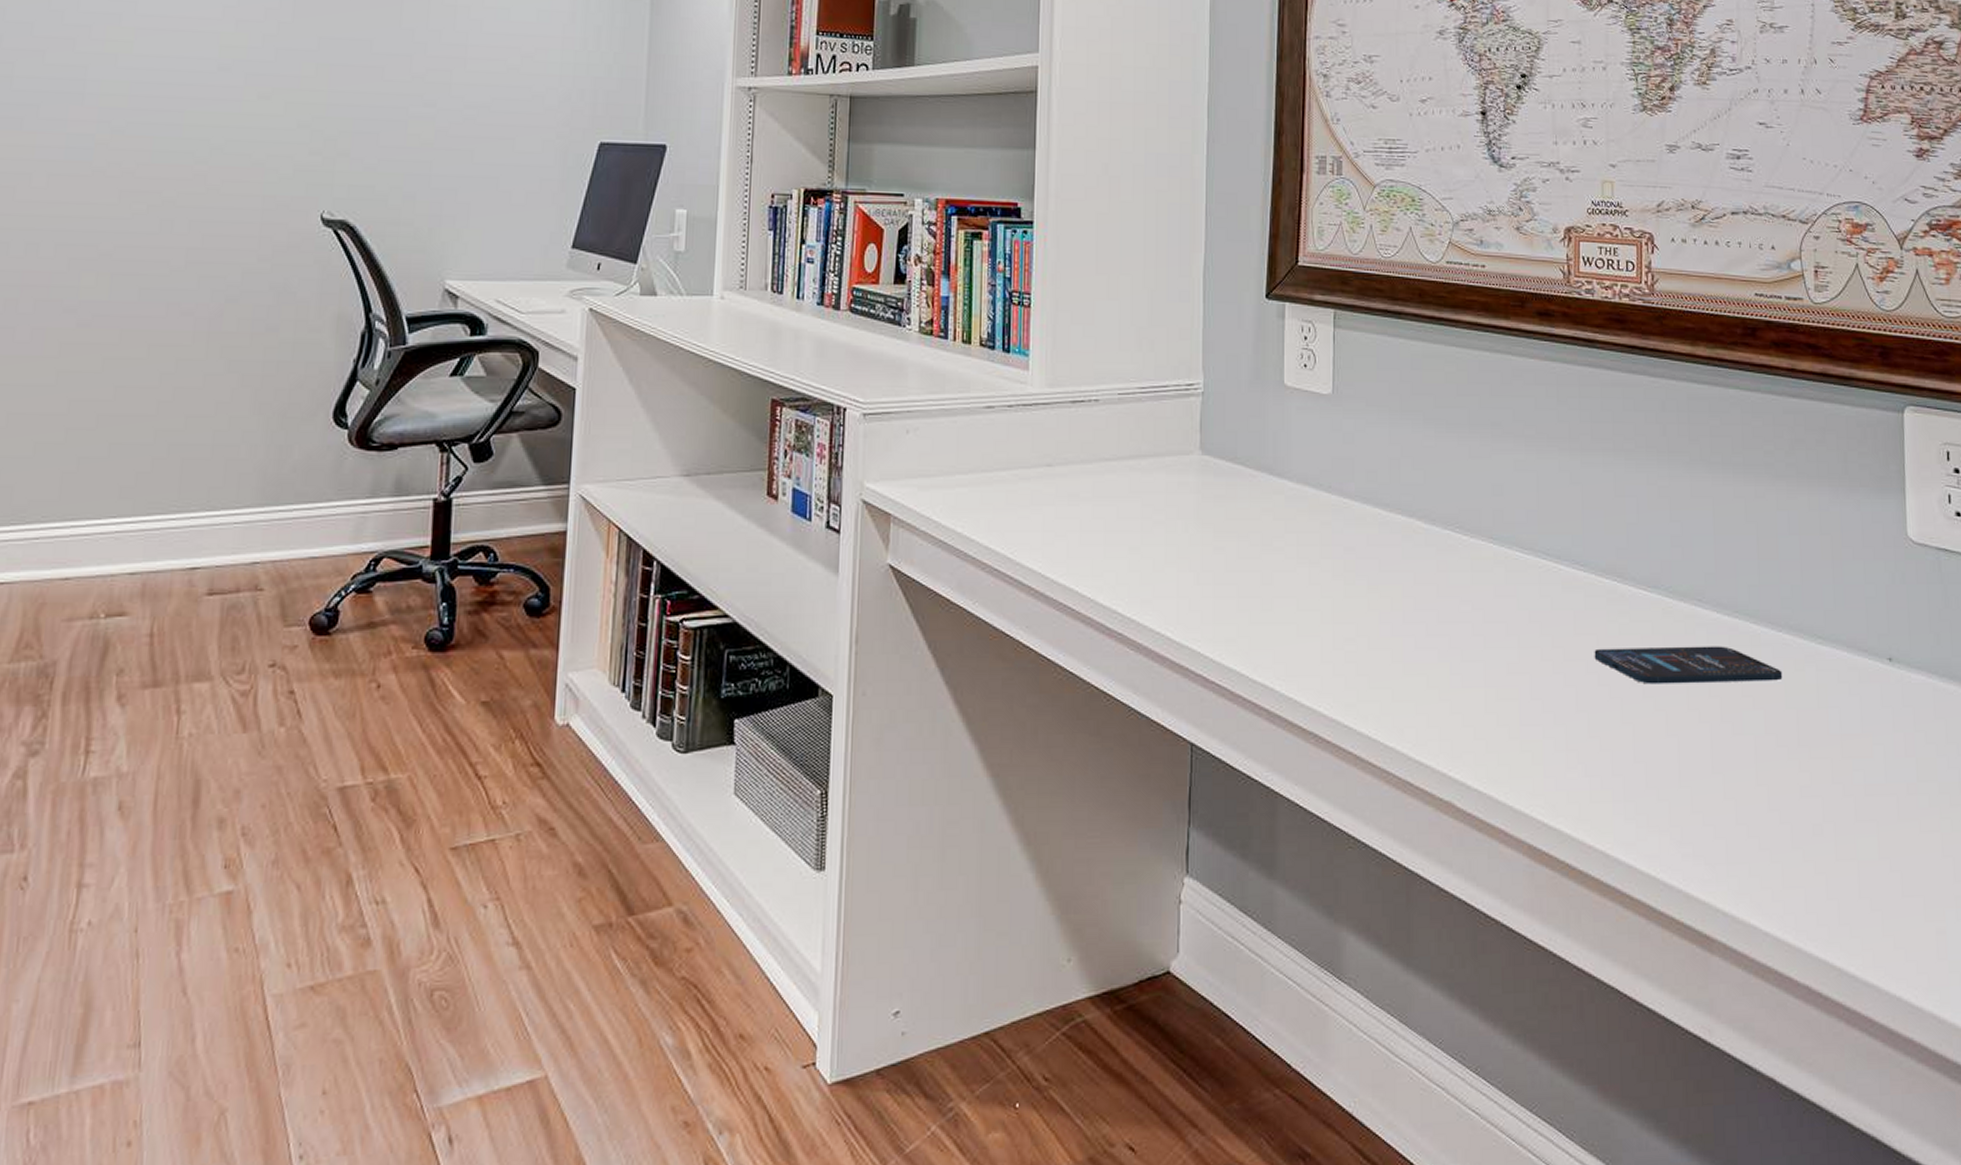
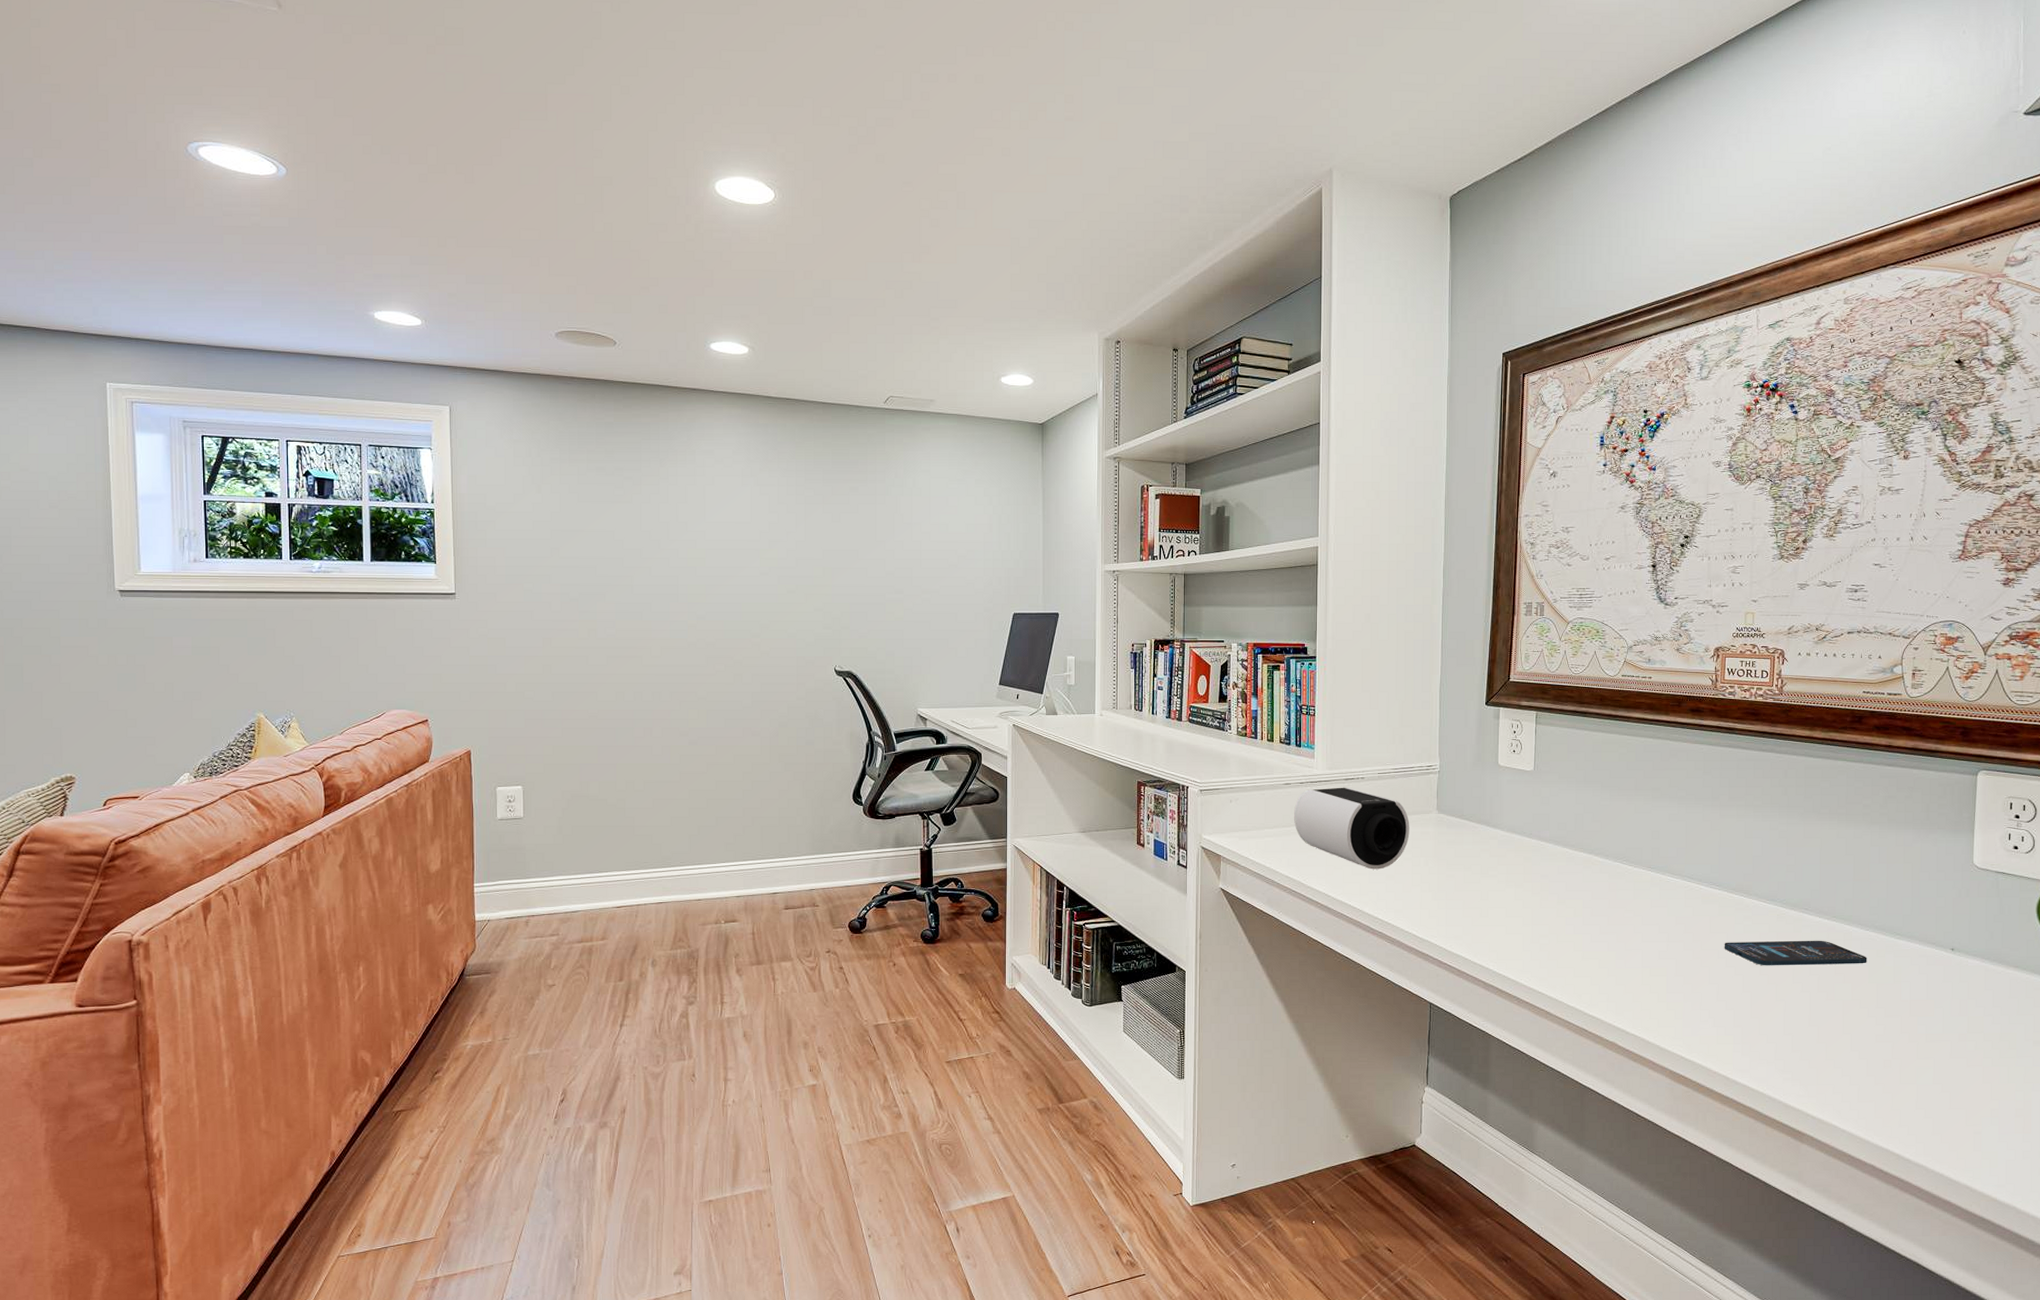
speaker: none [997,413,1162,538] -> present [1293,787,1410,870]

